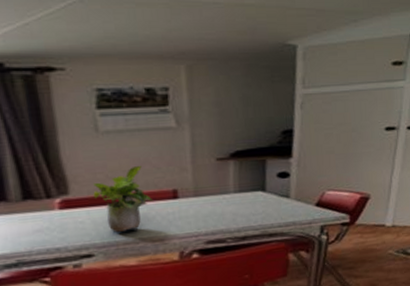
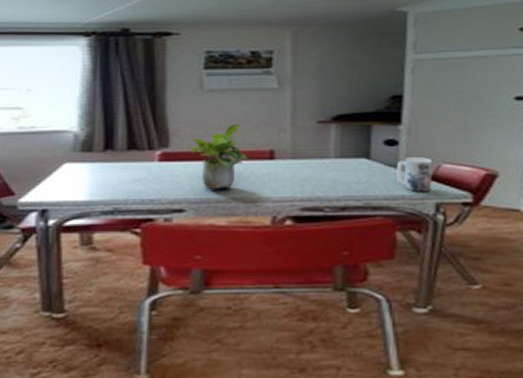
mug: none [288,186,319,218] -> present [396,156,433,192]

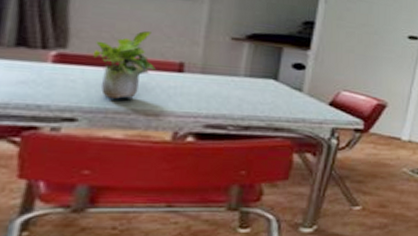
mug: present [396,156,433,192] -> none [300,81,334,117]

